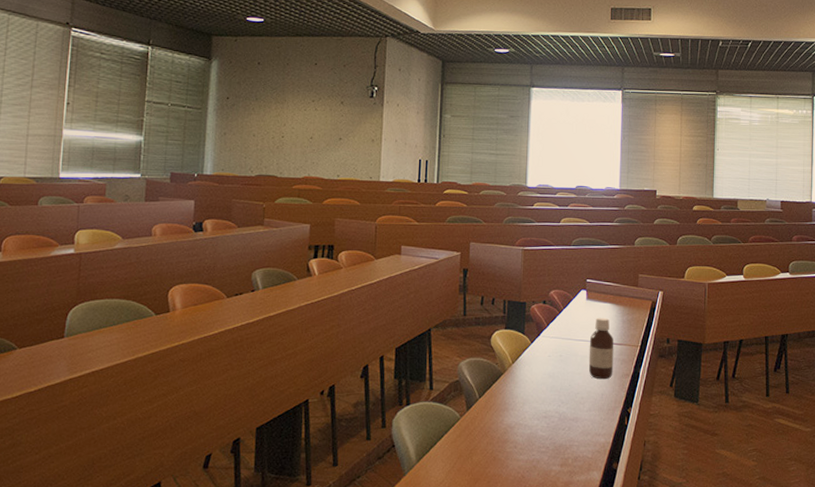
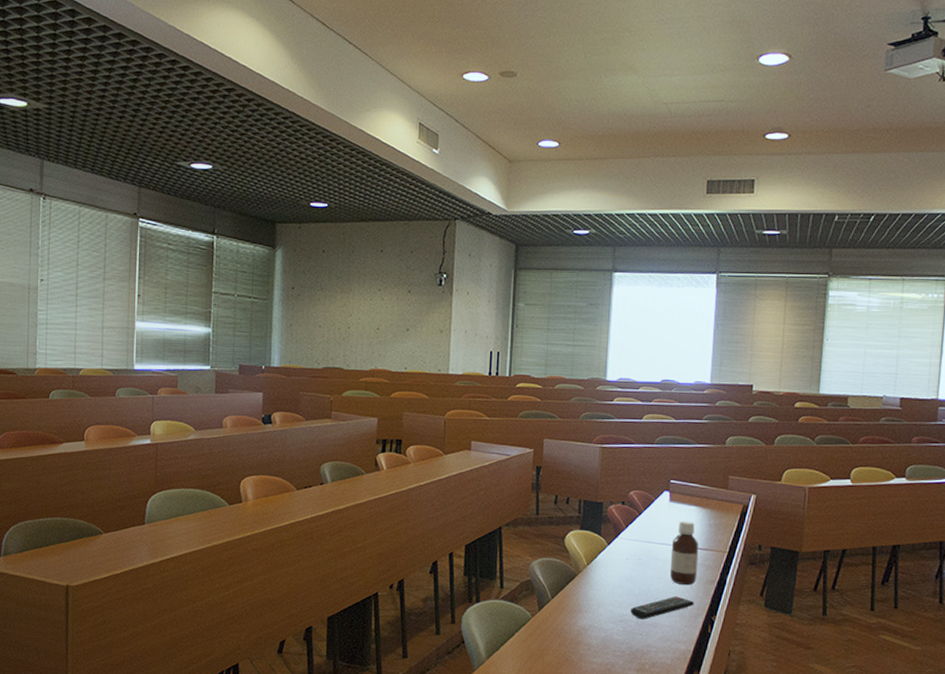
remote control: none [554,390,612,415] -> present [631,596,694,620]

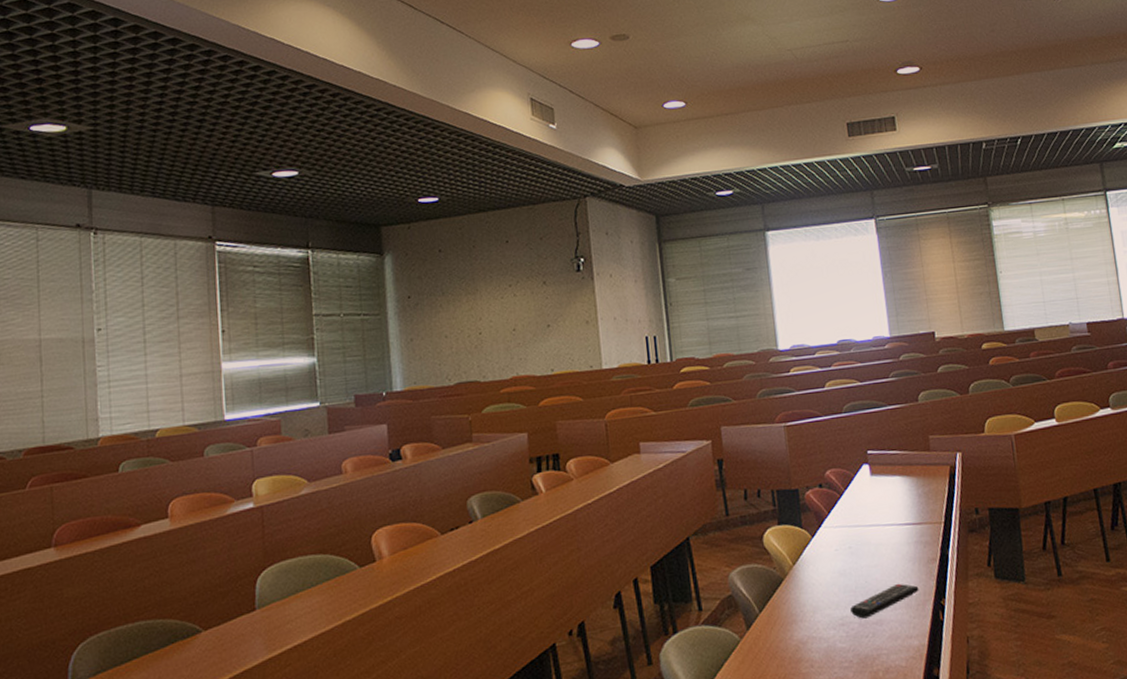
bottle: present [669,520,699,586] -> none [882,494,916,570]

